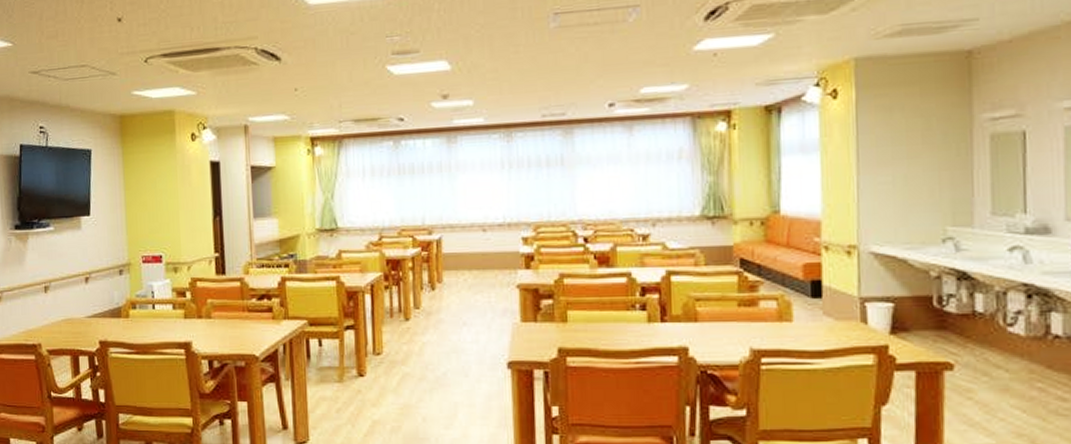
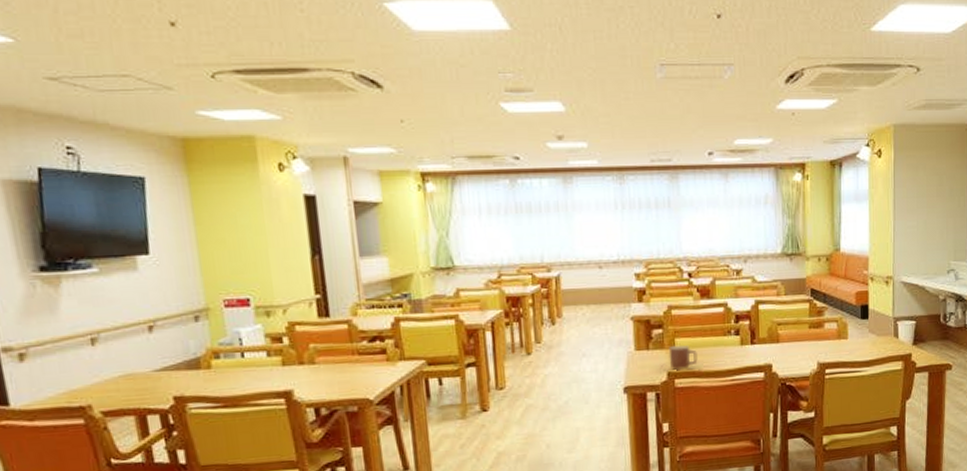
mug: none [559,318,594,348] -> present [668,344,698,371]

